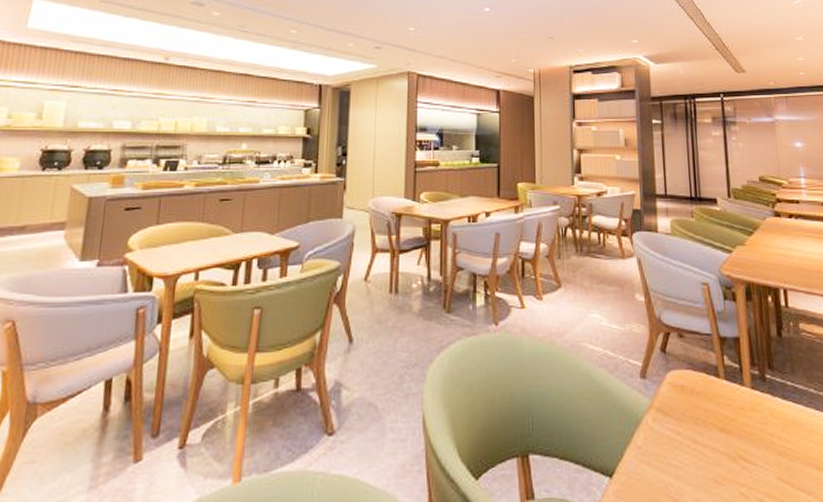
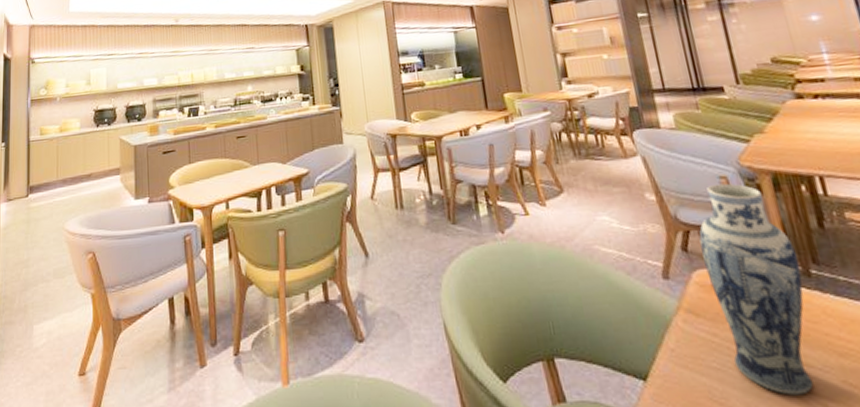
vase: none [677,289,758,491] -> present [699,183,814,396]

